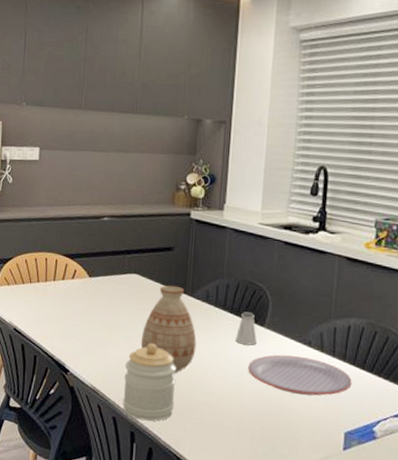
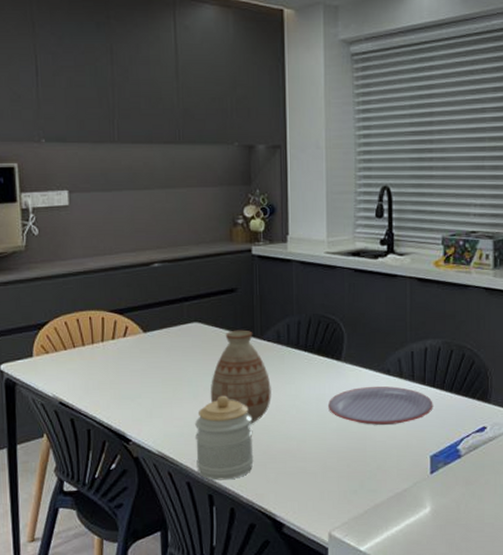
saltshaker: present [235,311,258,345] -> none [312,347,336,382]

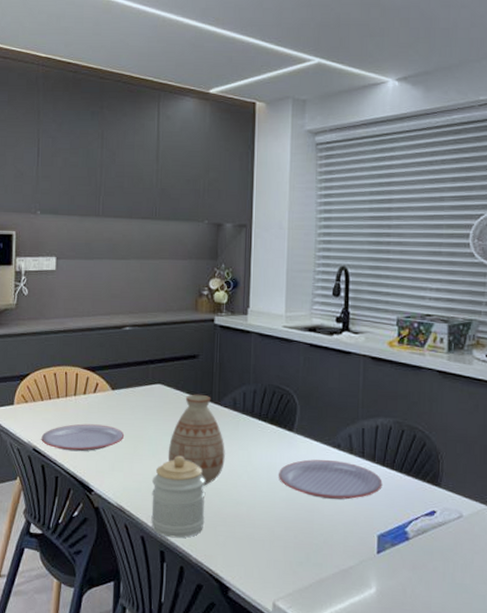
plate: none [67,370,161,402] -> present [41,423,125,452]

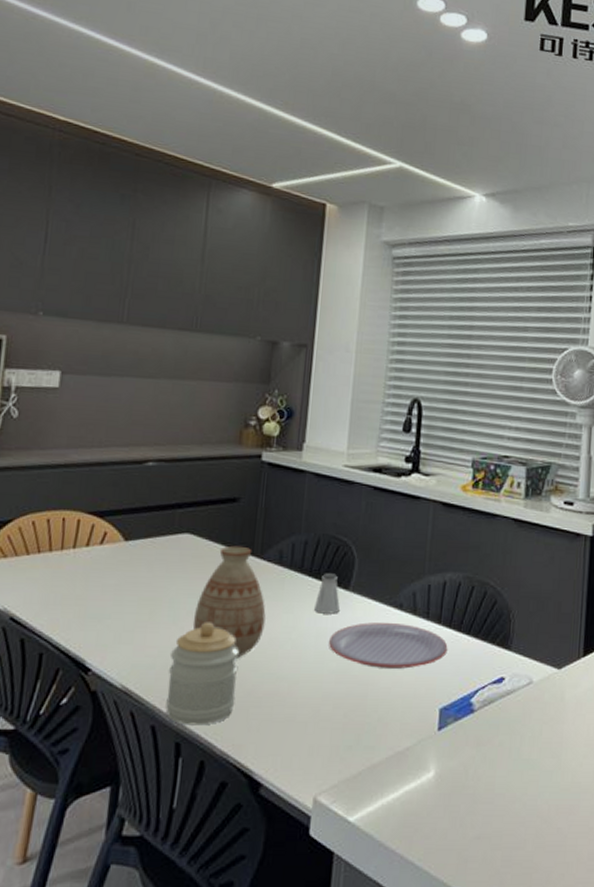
plate: present [41,423,125,452] -> none [22,584,138,621]
saltshaker: none [264,417,287,452] -> present [313,573,341,614]

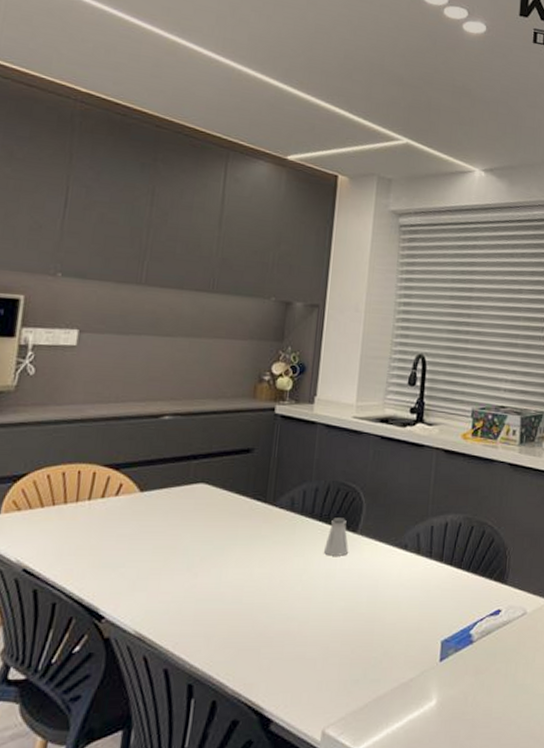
jar: present [165,622,239,726] -> none [178,567,251,667]
vase: present [192,545,266,658] -> none [206,494,278,601]
plate: present [329,622,448,669] -> none [338,562,449,605]

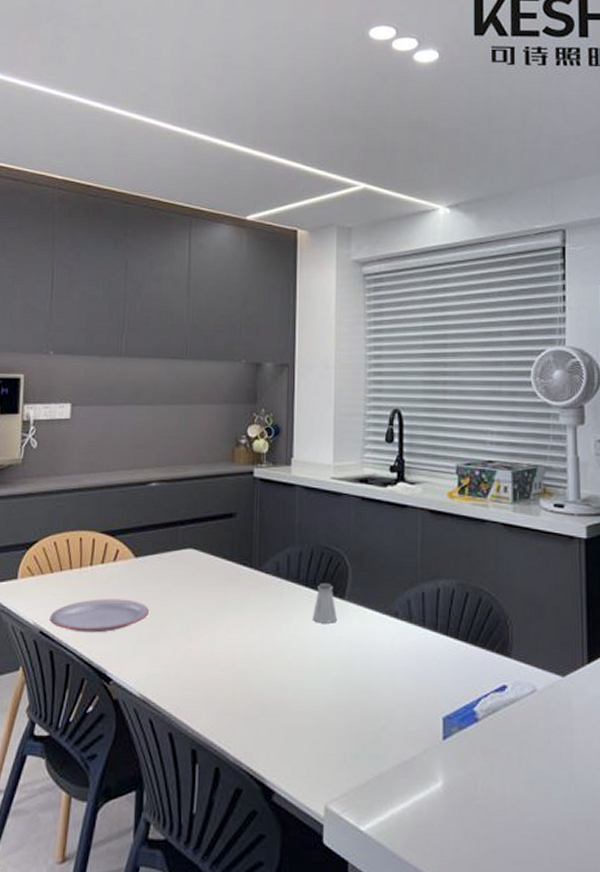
plate: none [36,534,153,570] -> present [50,599,150,633]

